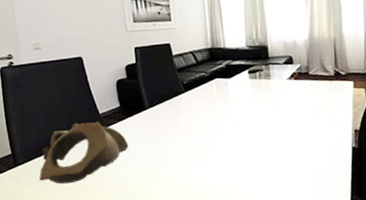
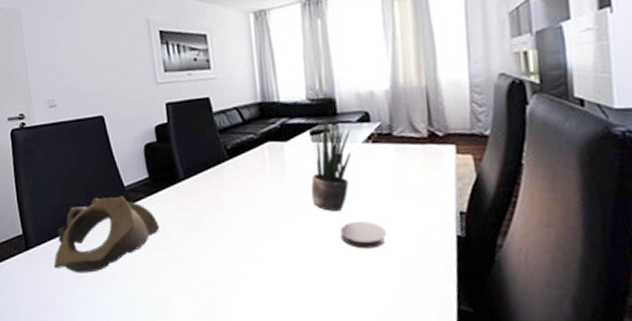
potted plant: none [248,63,278,131] -> present [310,121,351,211]
coaster: none [269,137,303,159] -> present [340,220,387,249]

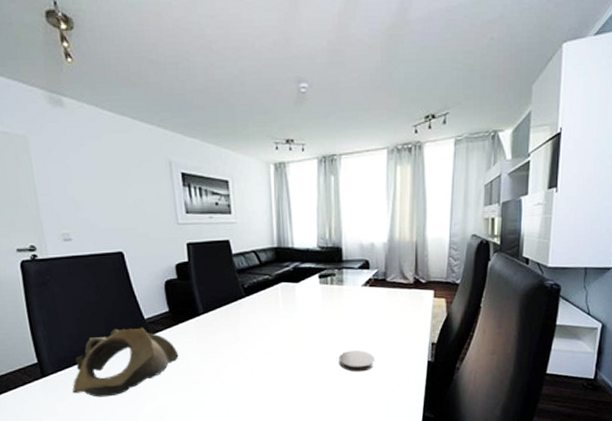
potted plant: present [310,121,351,211] -> none [316,267,352,342]

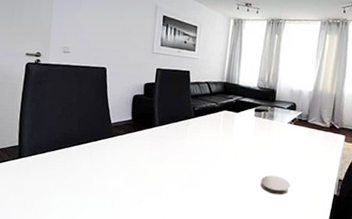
decorative bowl: present [72,327,179,397] -> none [40,127,132,183]

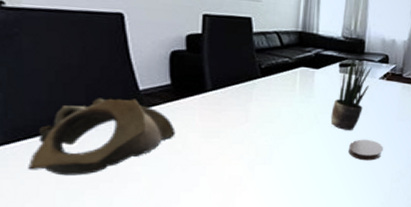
decorative bowl: none [40,127,132,183] -> present [28,98,176,176]
potted plant: none [246,104,281,166] -> present [330,57,371,130]

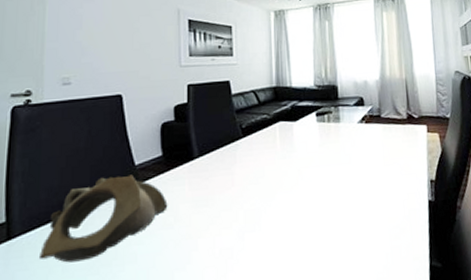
potted plant: present [330,57,371,130] -> none [314,105,348,184]
coaster: present [349,139,384,161] -> none [338,191,376,217]

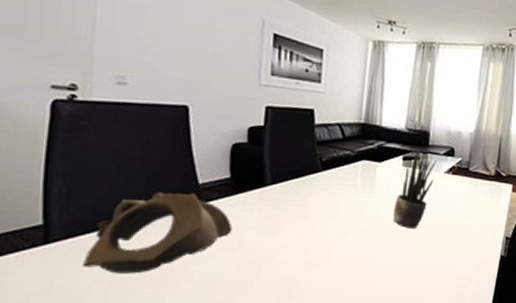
potted plant: none [314,105,348,184] -> present [392,150,436,228]

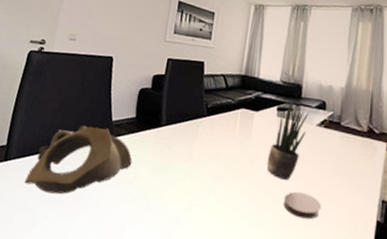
coaster: none [412,238,450,263] -> present [284,191,322,220]

